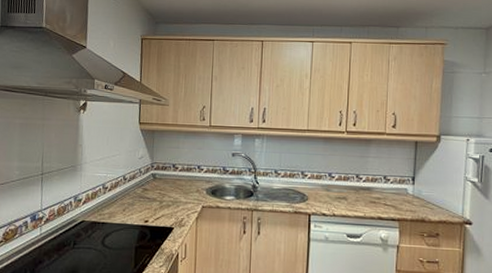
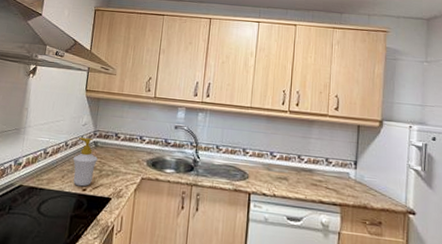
soap bottle: none [133,170,157,219] -> present [73,137,98,187]

